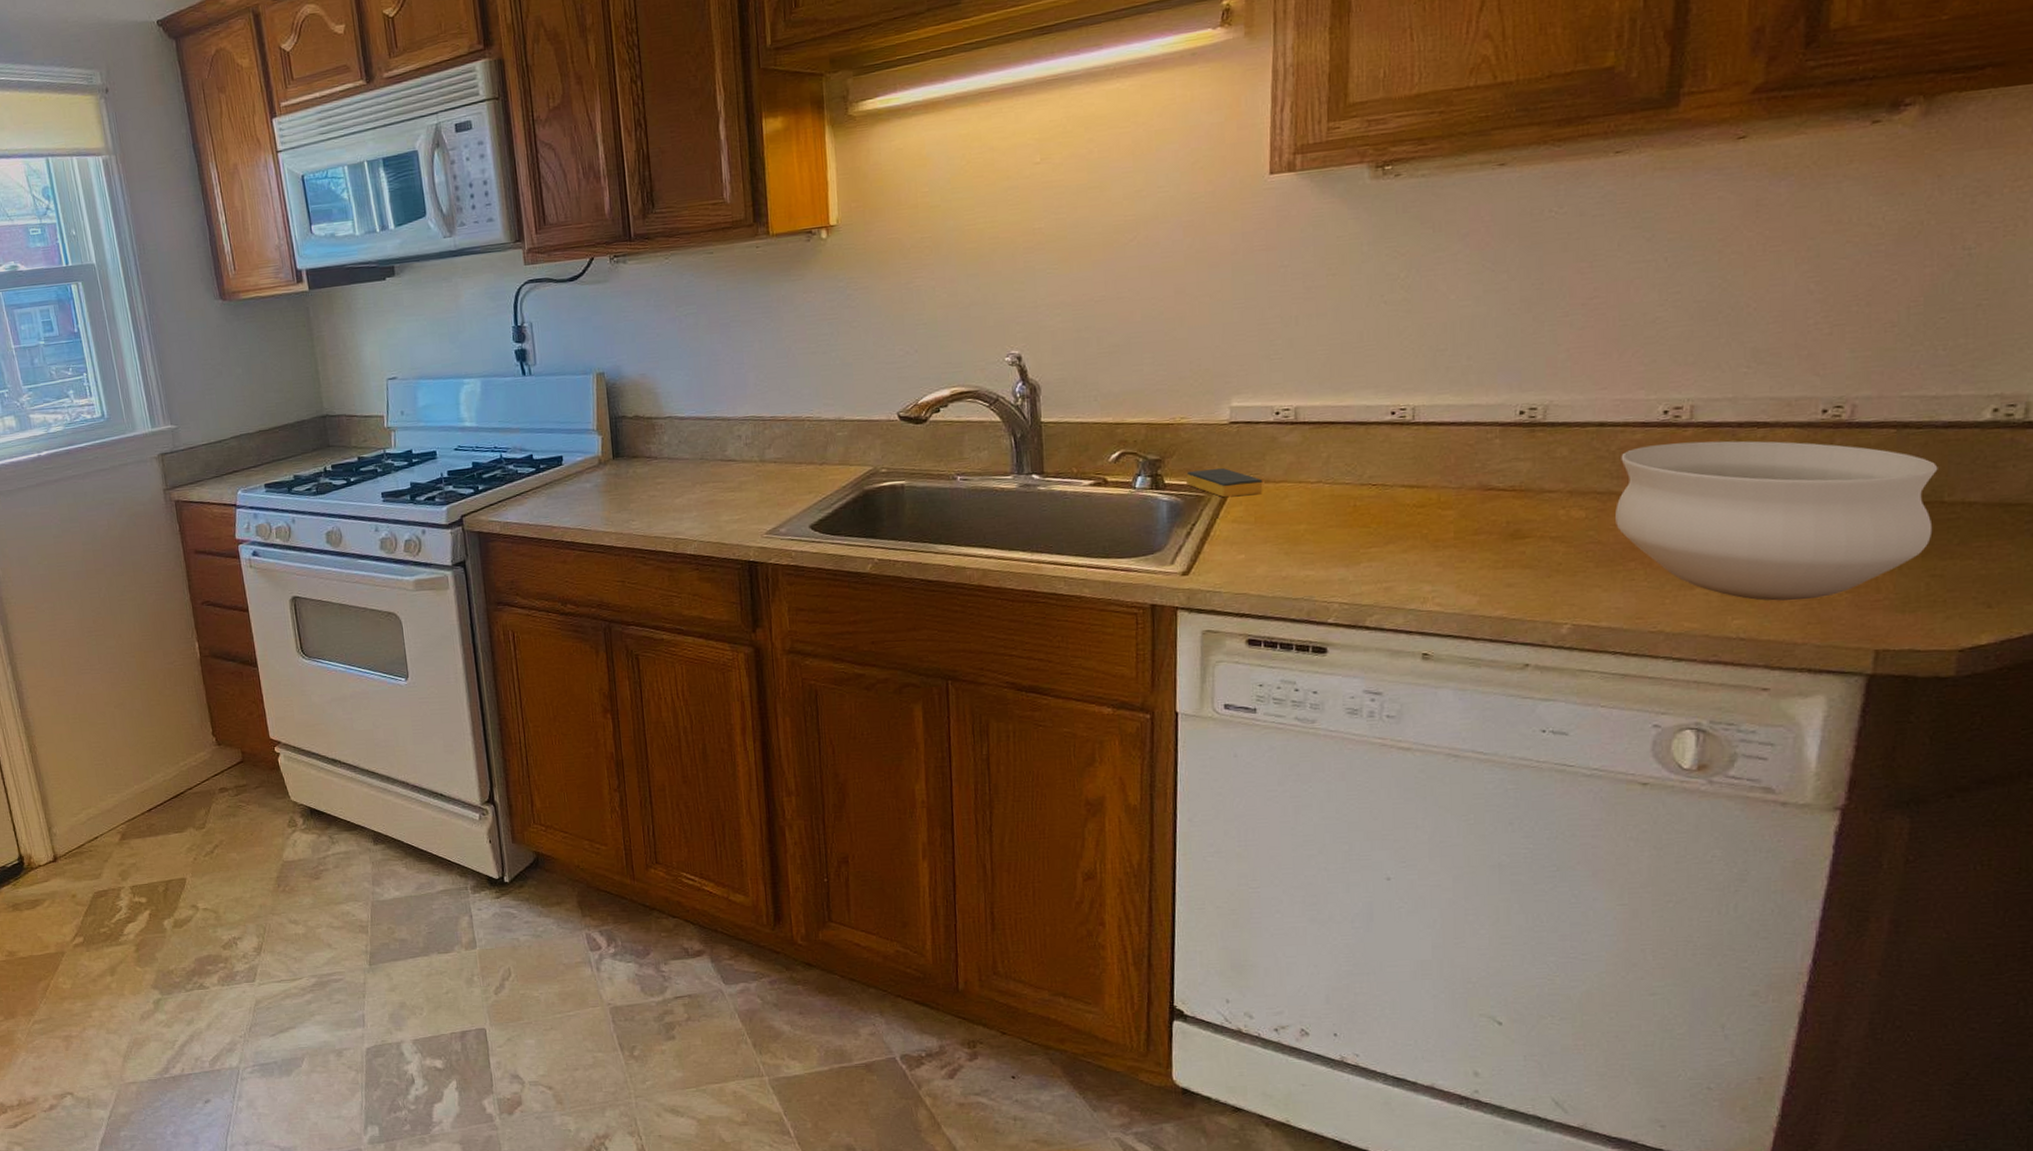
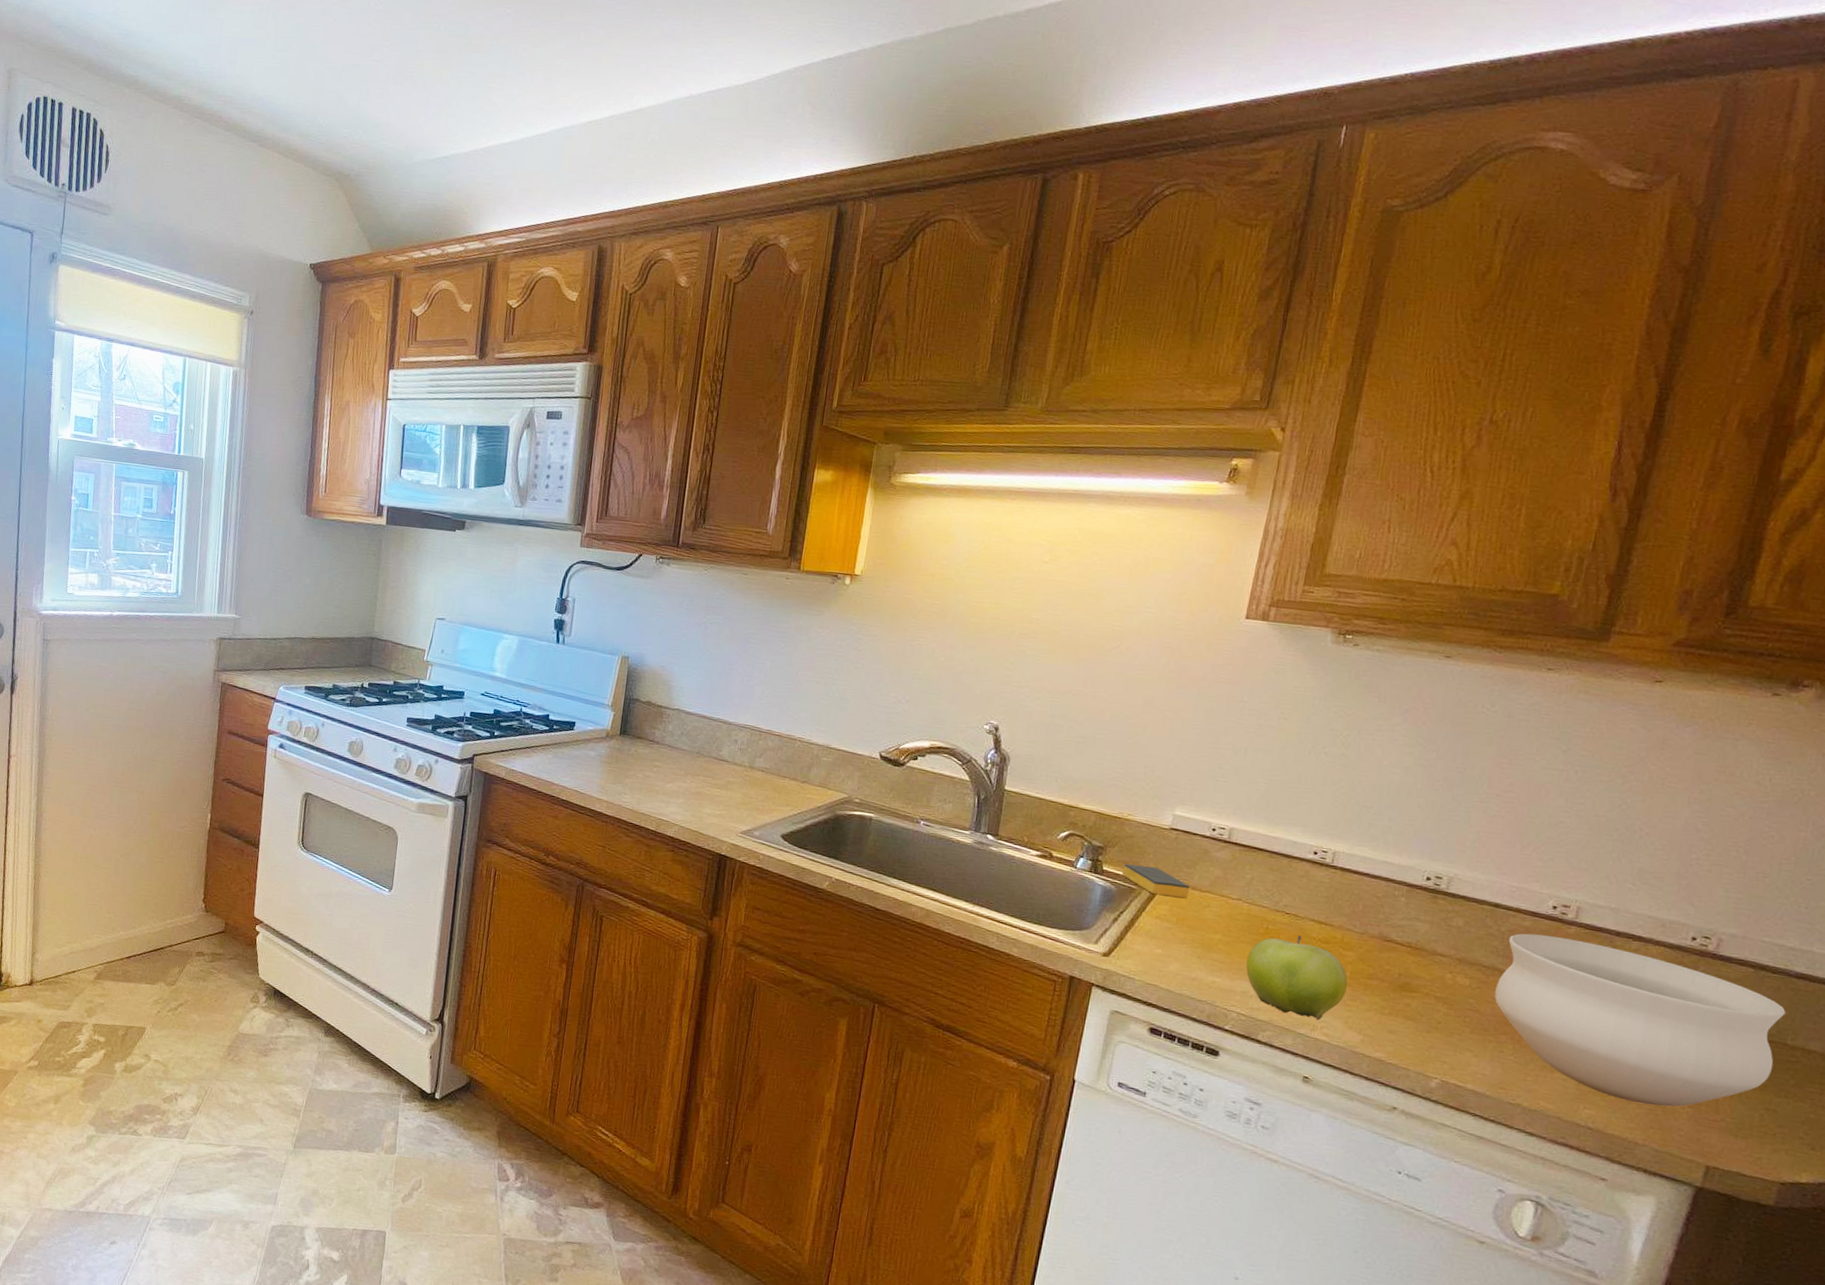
fruit: none [1338,504,1453,592] -> present [1246,934,1348,1021]

